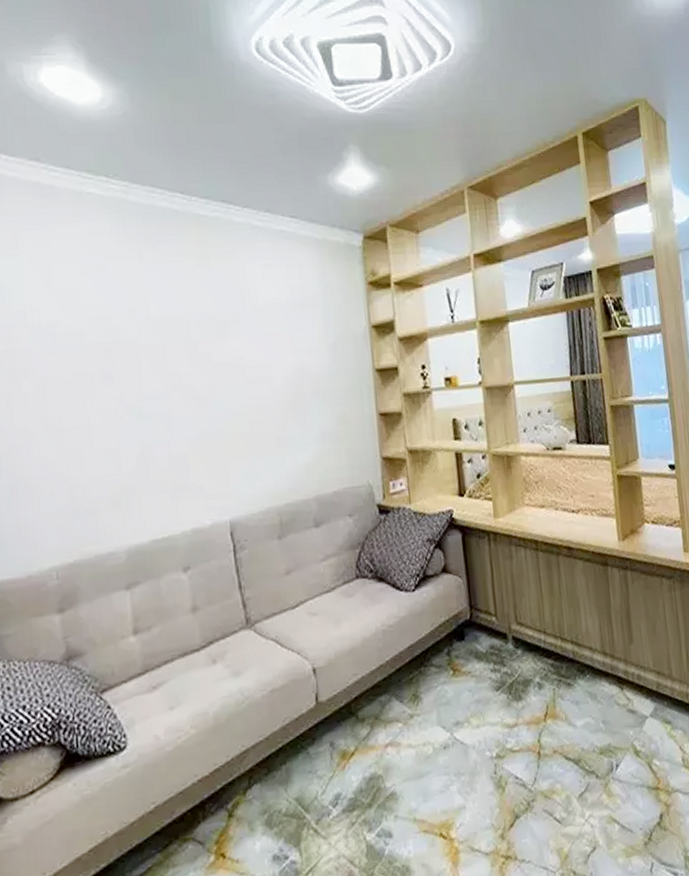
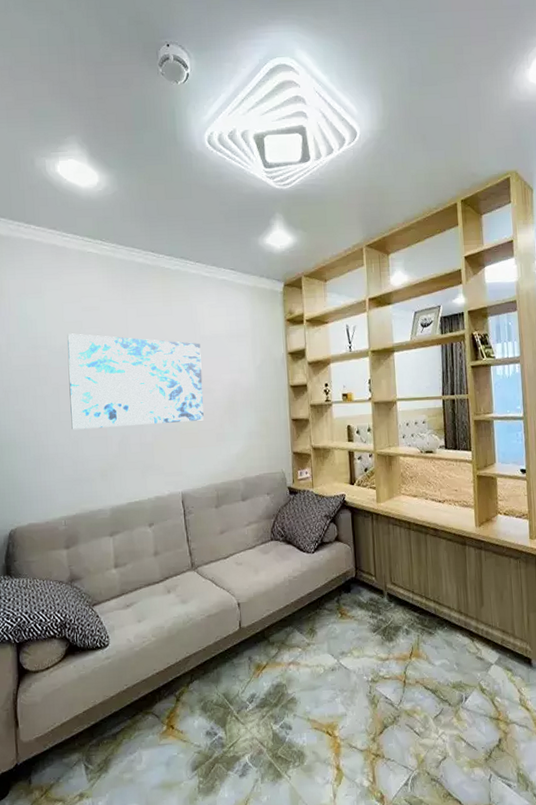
wall art: none [58,305,259,442] -> present [67,333,204,430]

